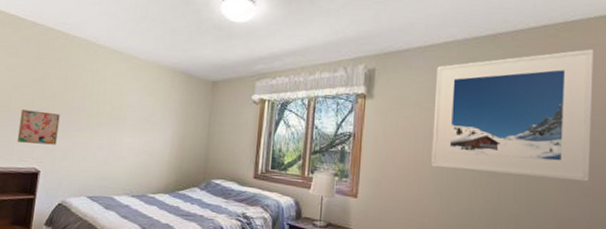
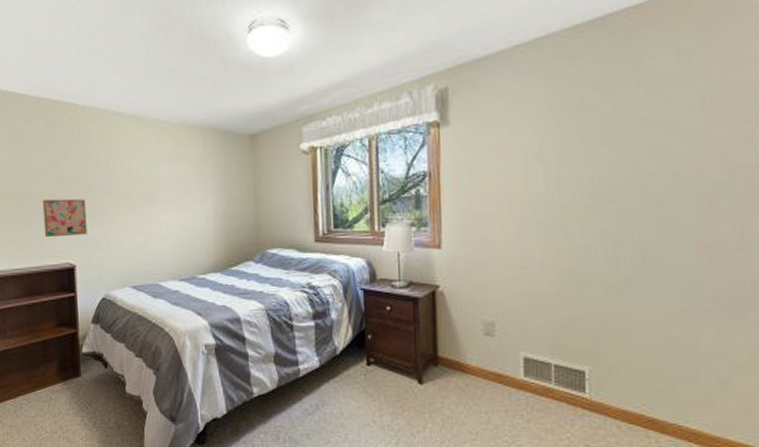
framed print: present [431,49,593,182] -> none [528,14,743,199]

